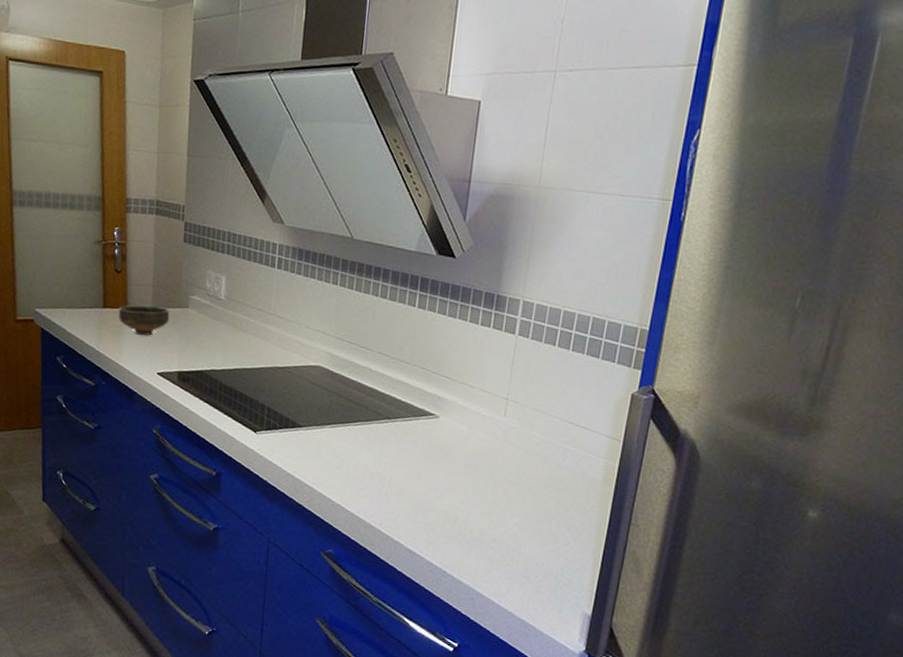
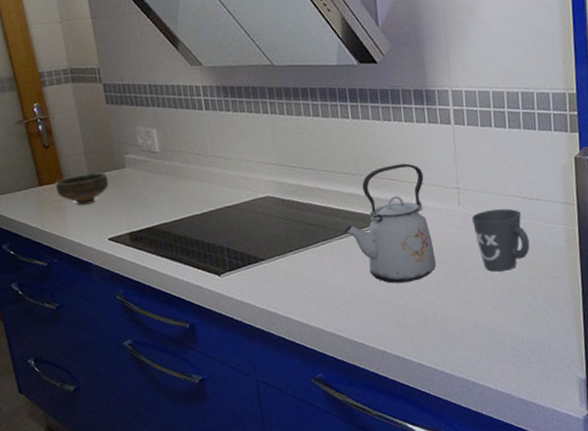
kettle: none [385,361,476,481] -> present [344,163,436,283]
mug: none [513,427,567,491] -> present [471,208,530,272]

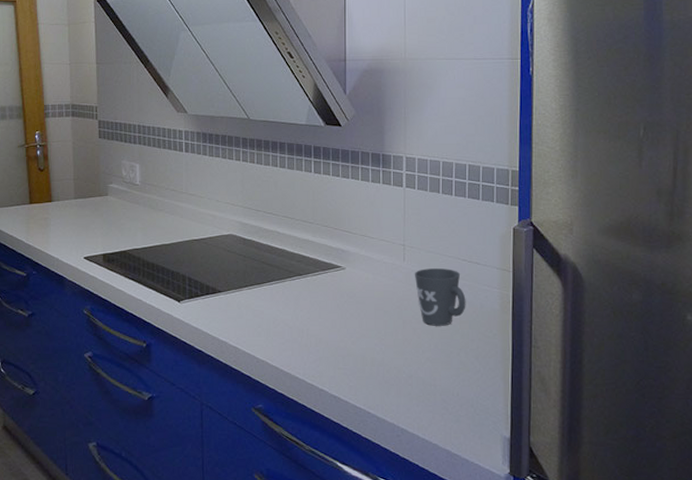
bowl: present [55,172,109,205] -> none [44,197,91,224]
kettle: present [344,163,436,283] -> none [297,218,378,327]

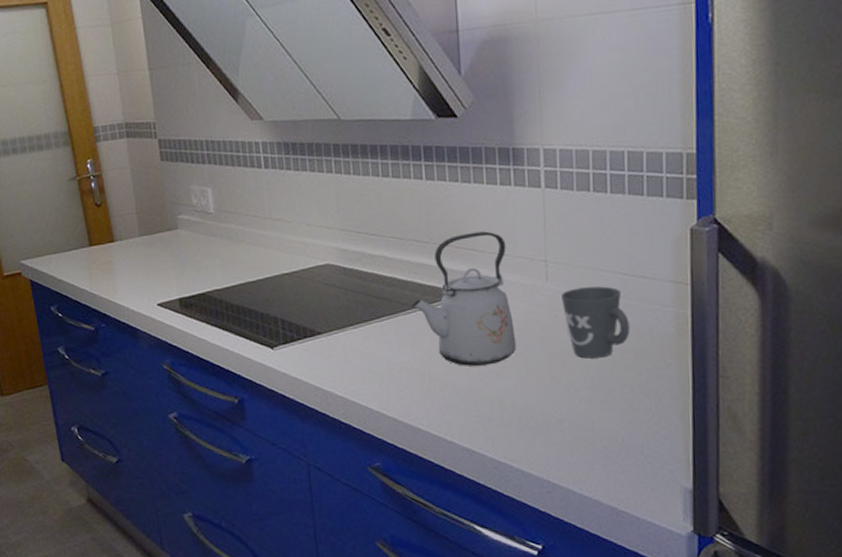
kettle: none [297,218,378,327] -> present [412,231,517,366]

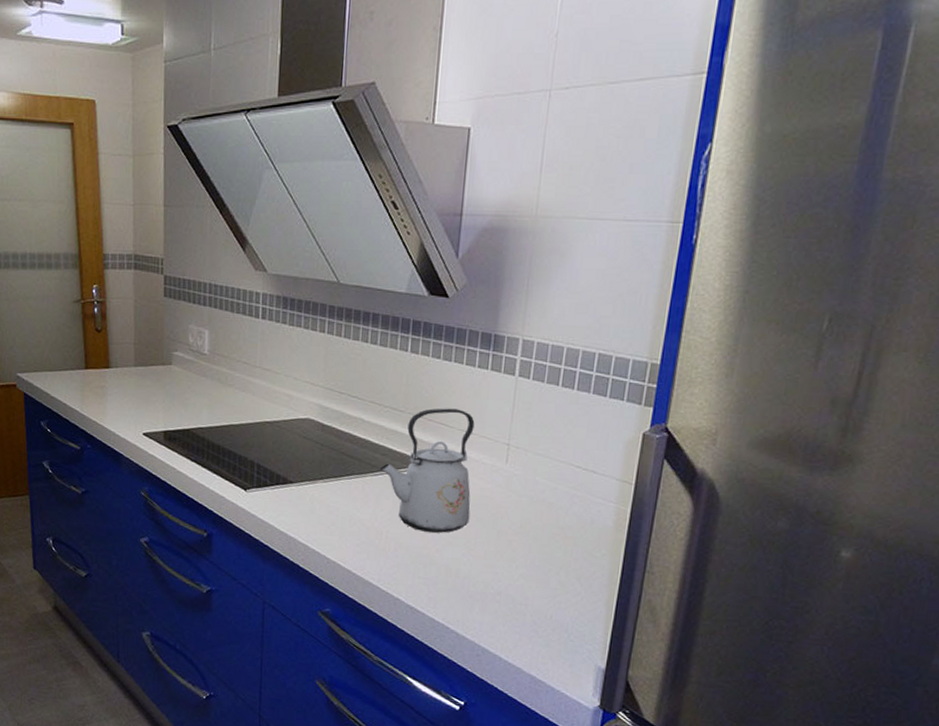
mug: present [560,286,630,359] -> none [516,473,575,541]

